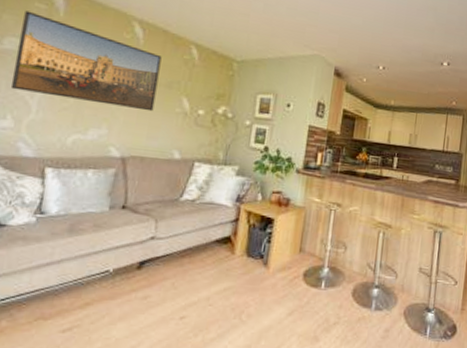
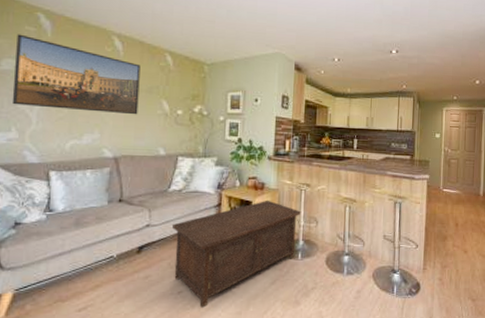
cabinet: none [177,218,329,338] -> present [171,200,301,308]

